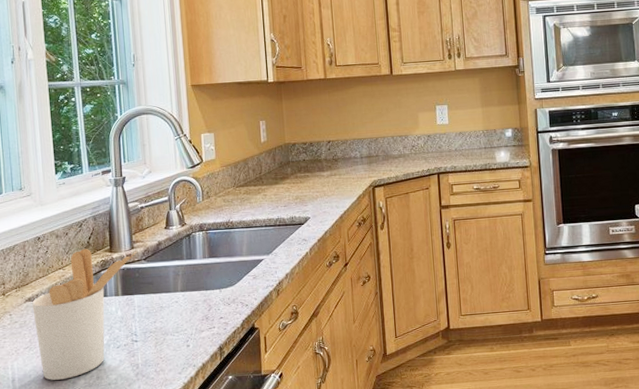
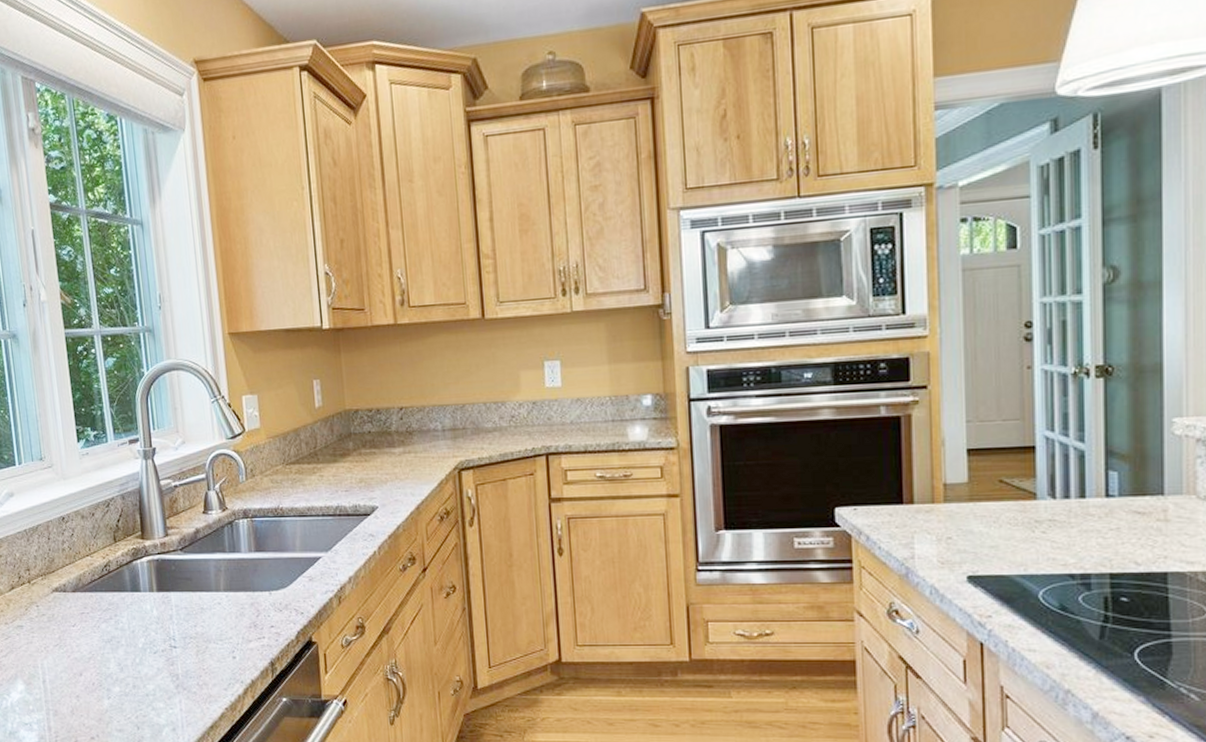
utensil holder: present [32,248,137,380] -> none [59,532,172,685]

